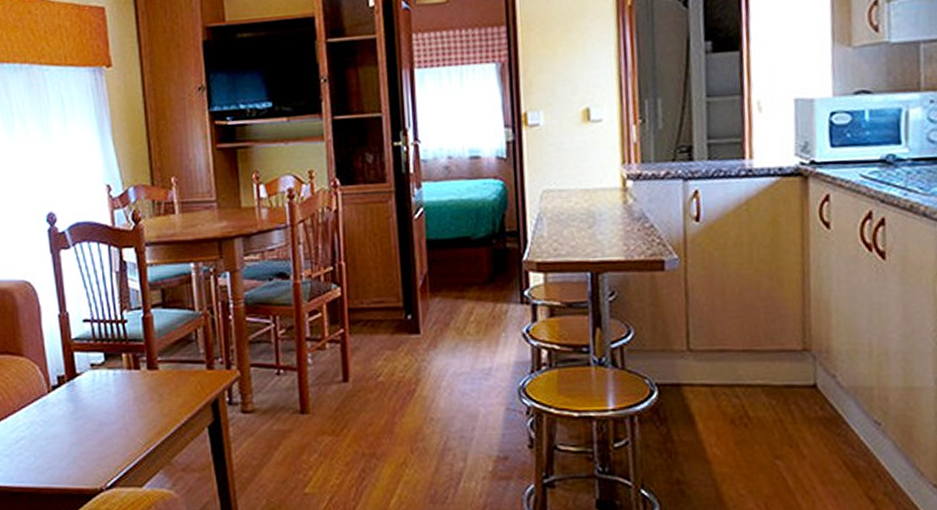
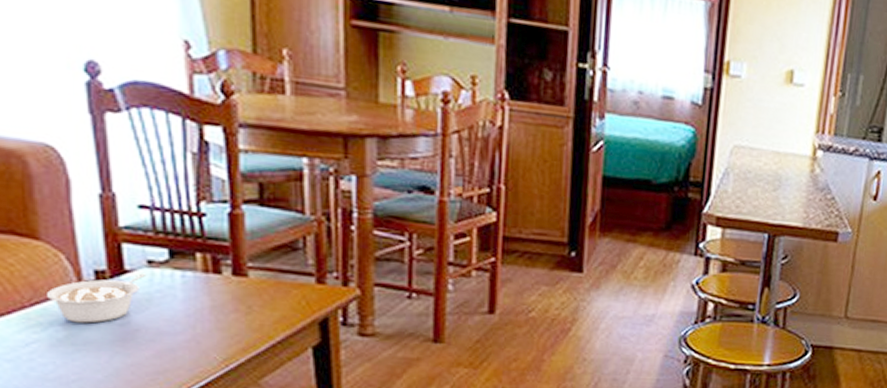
legume: none [29,375,91,421] -> present [47,273,147,323]

